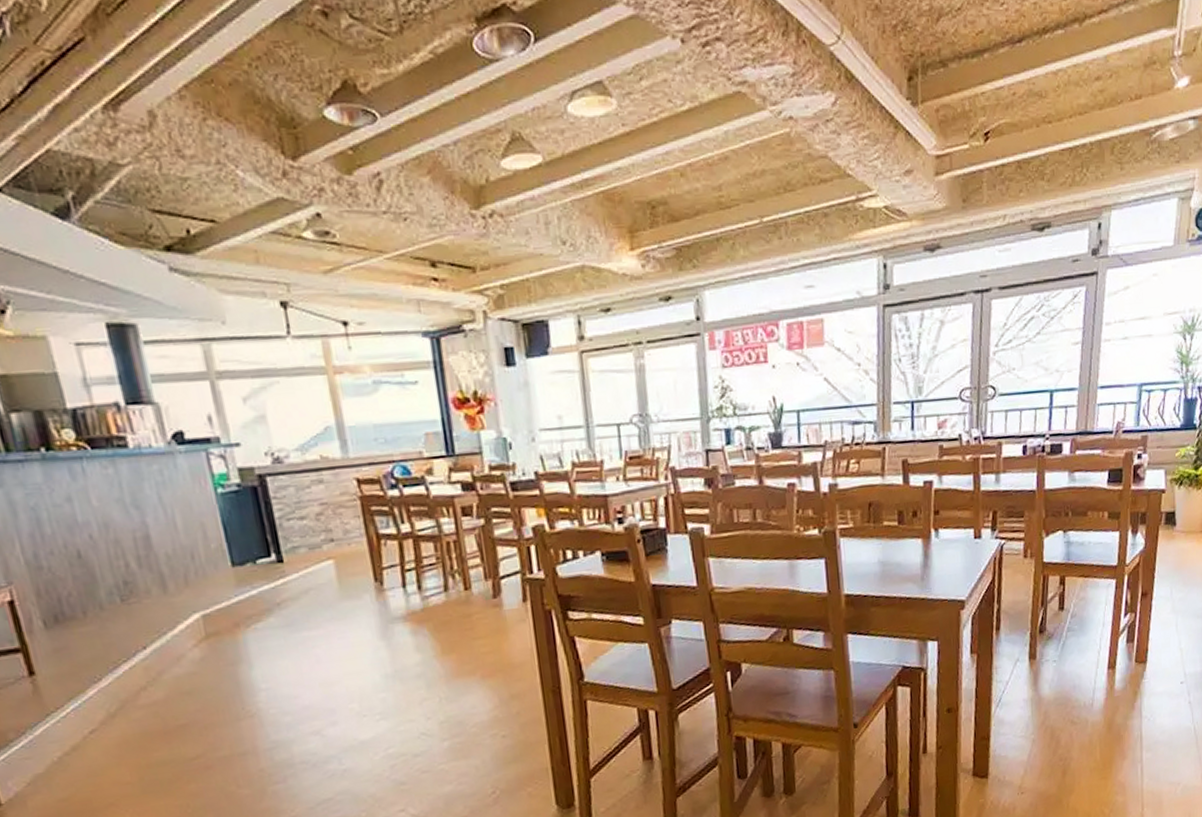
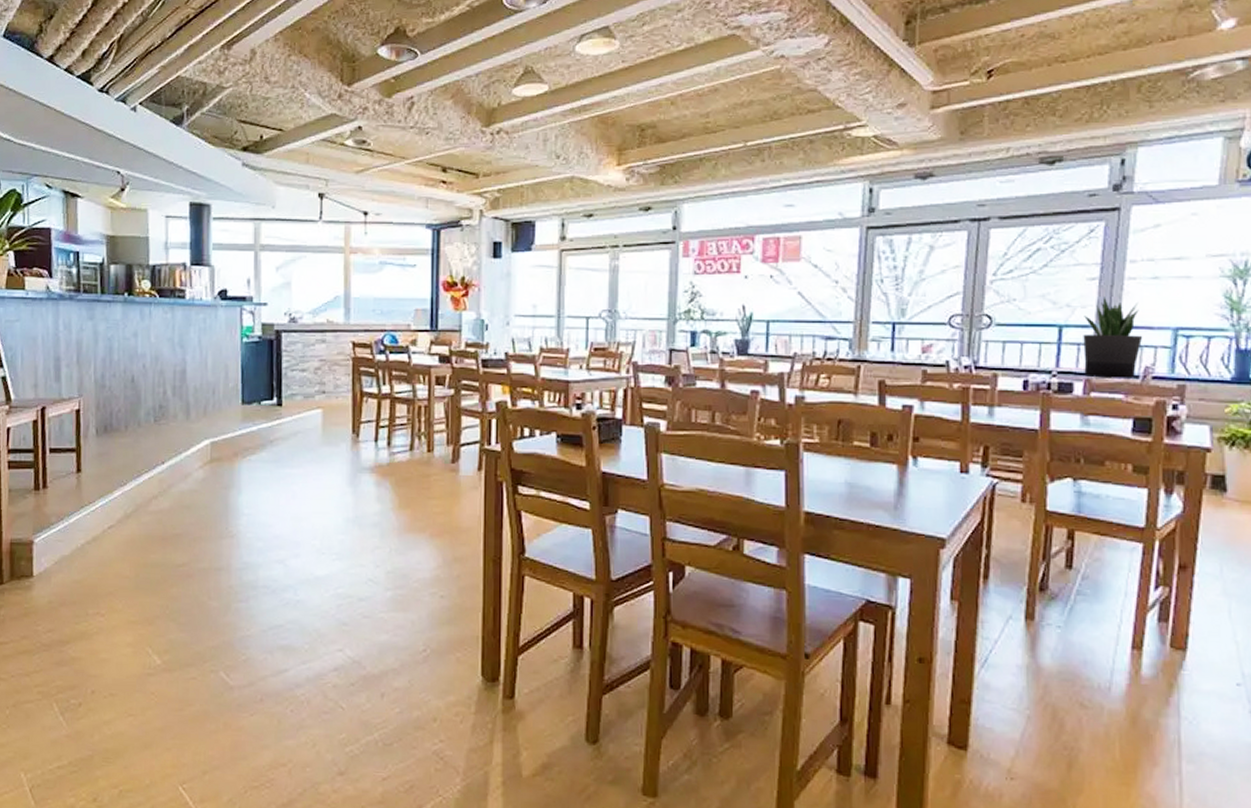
planter: none [1069,360,1116,436] -> present [1083,297,1143,378]

